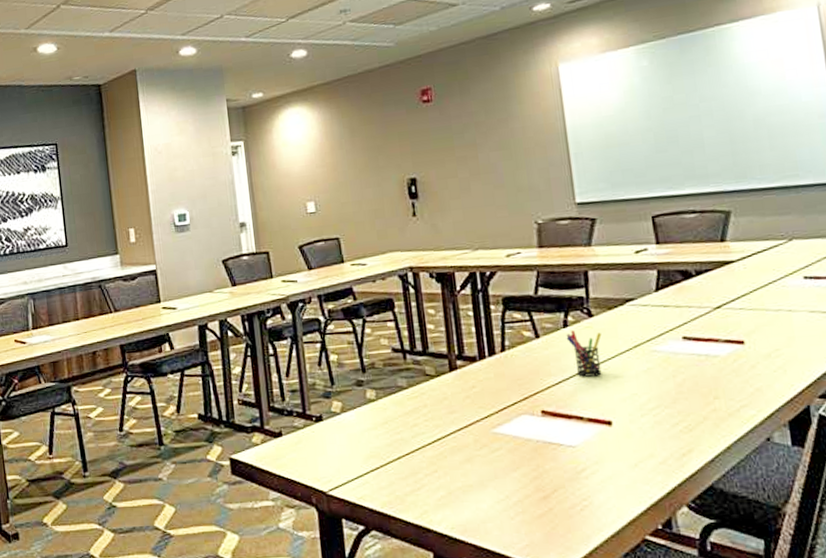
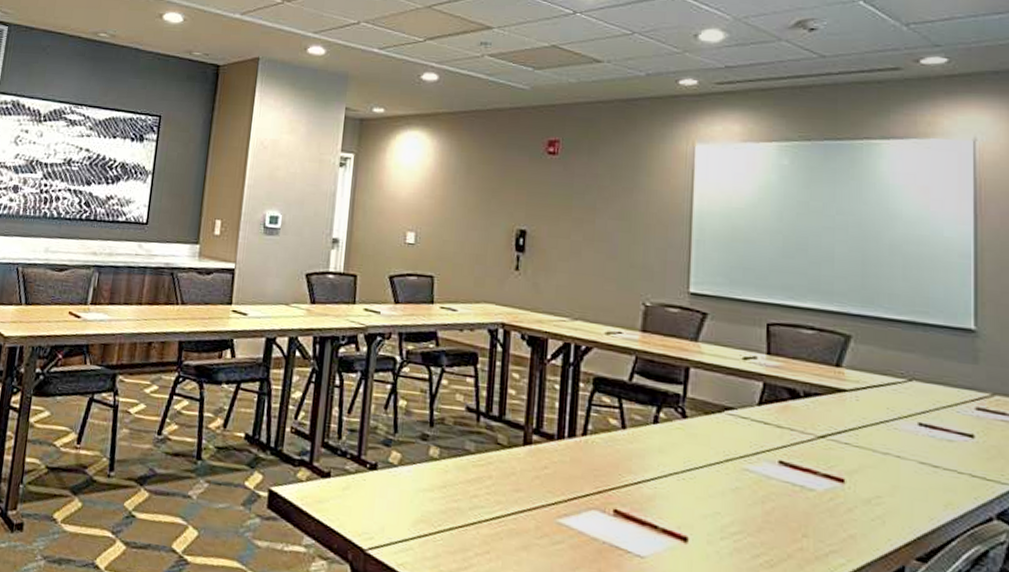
pen holder: present [566,330,602,377] -> none [654,428,693,485]

